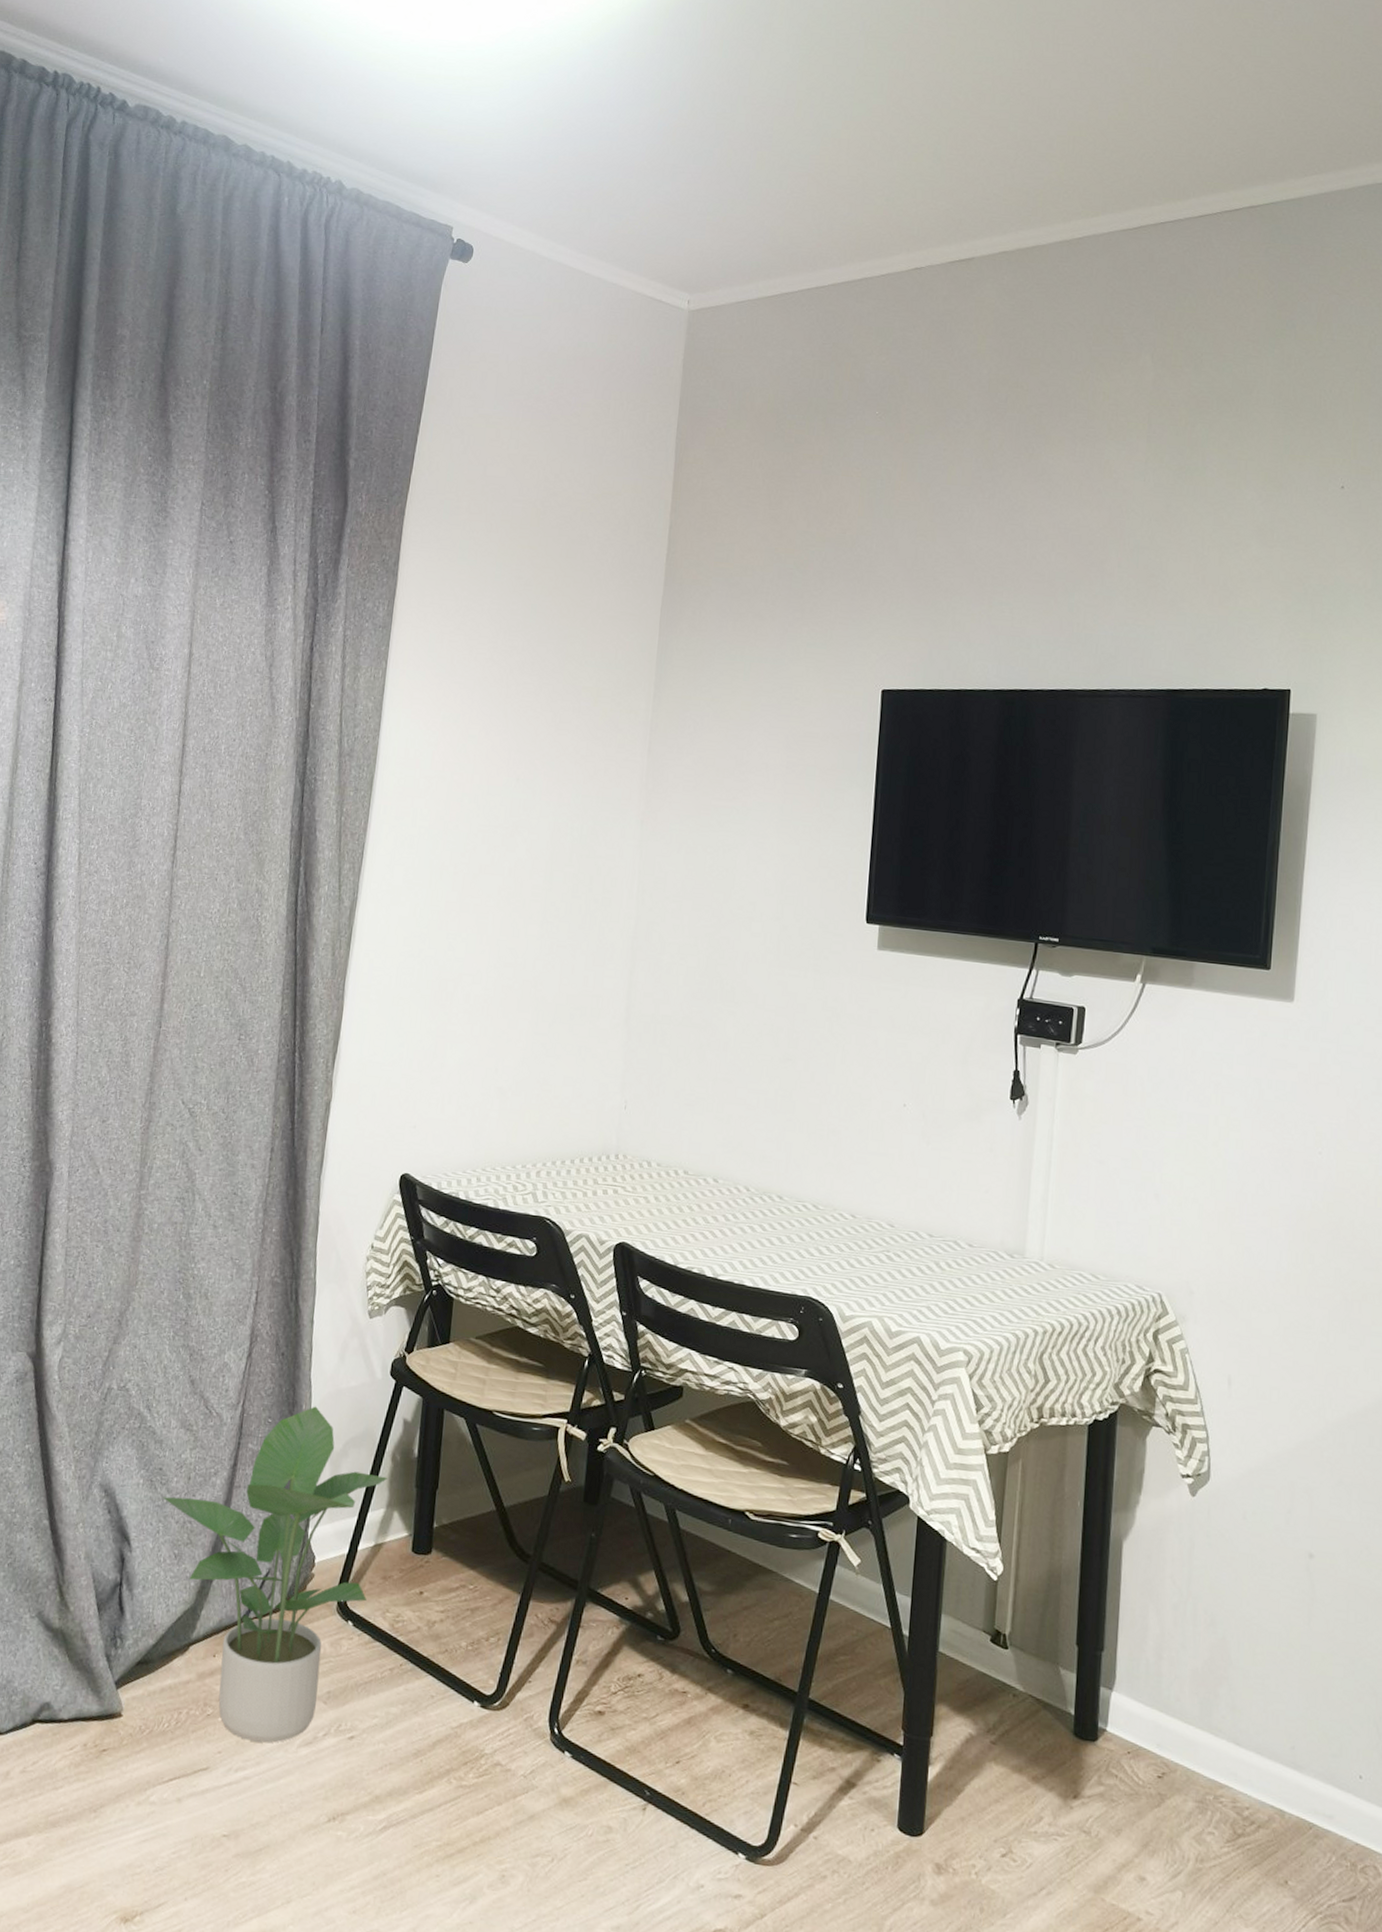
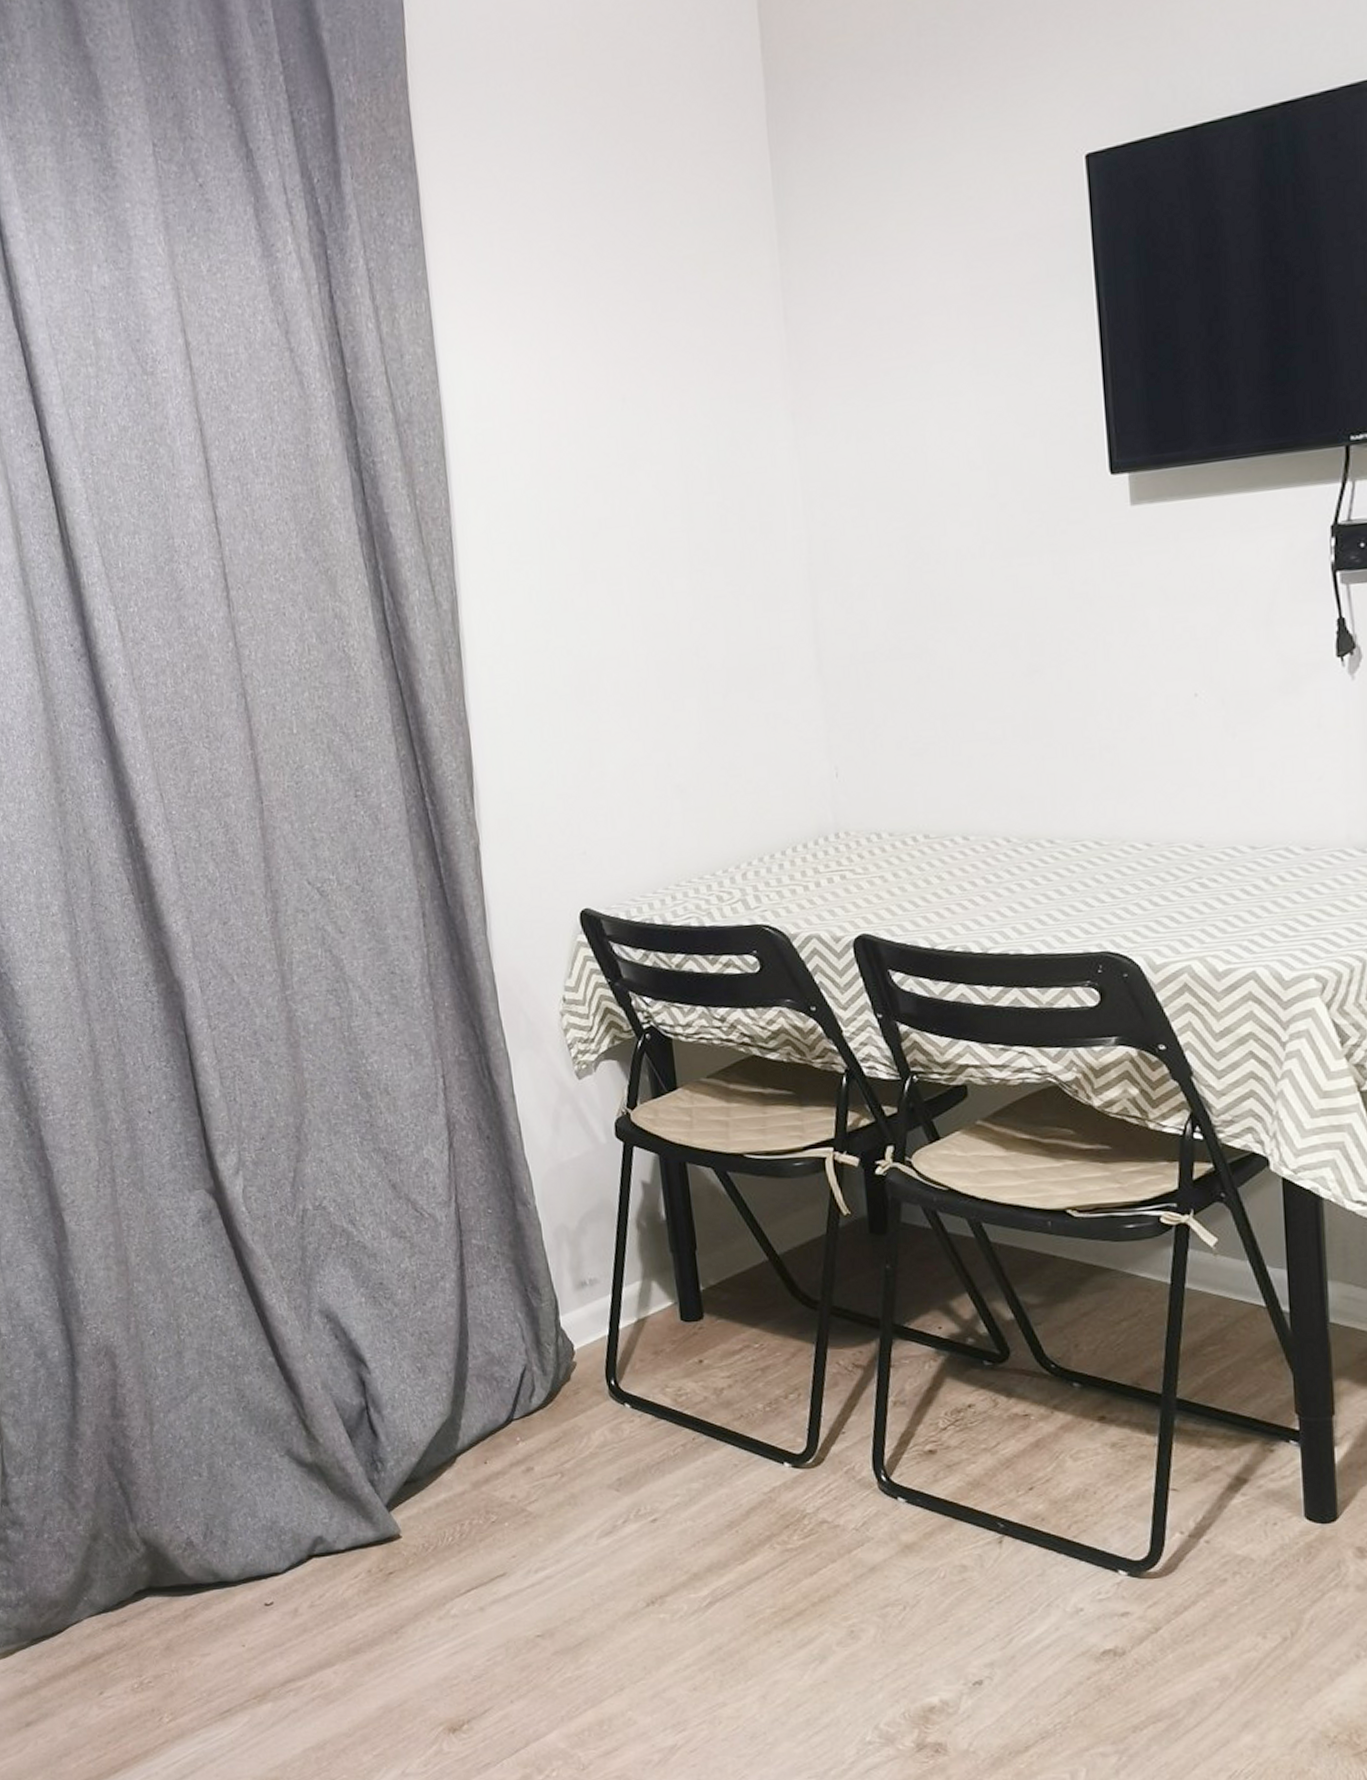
potted plant: present [162,1406,387,1743] -> none [390,1186,640,1540]

